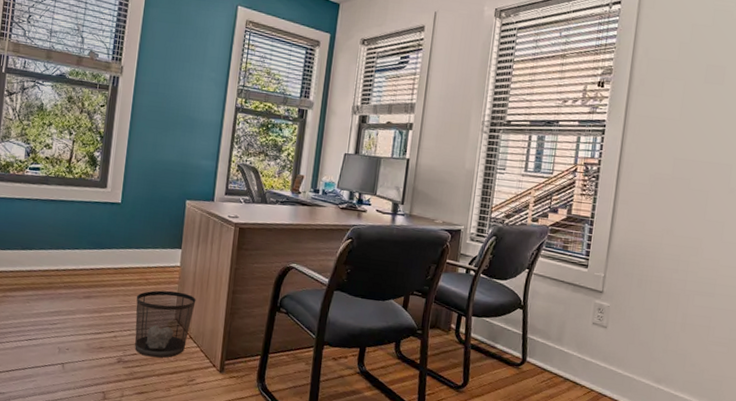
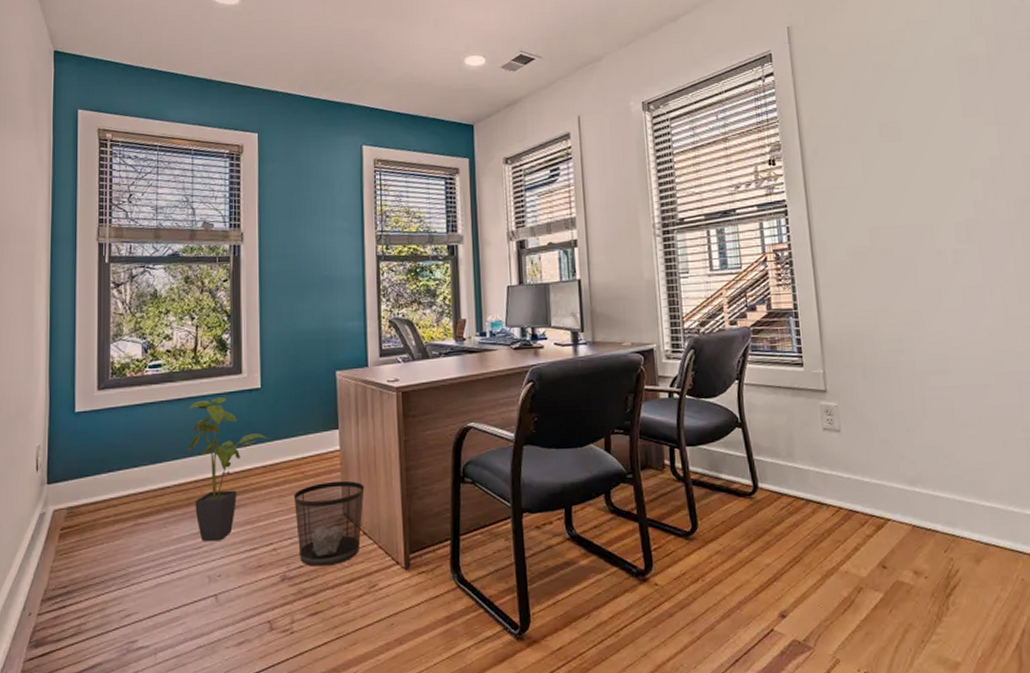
house plant: none [53,204,122,321] -> present [187,397,269,541]

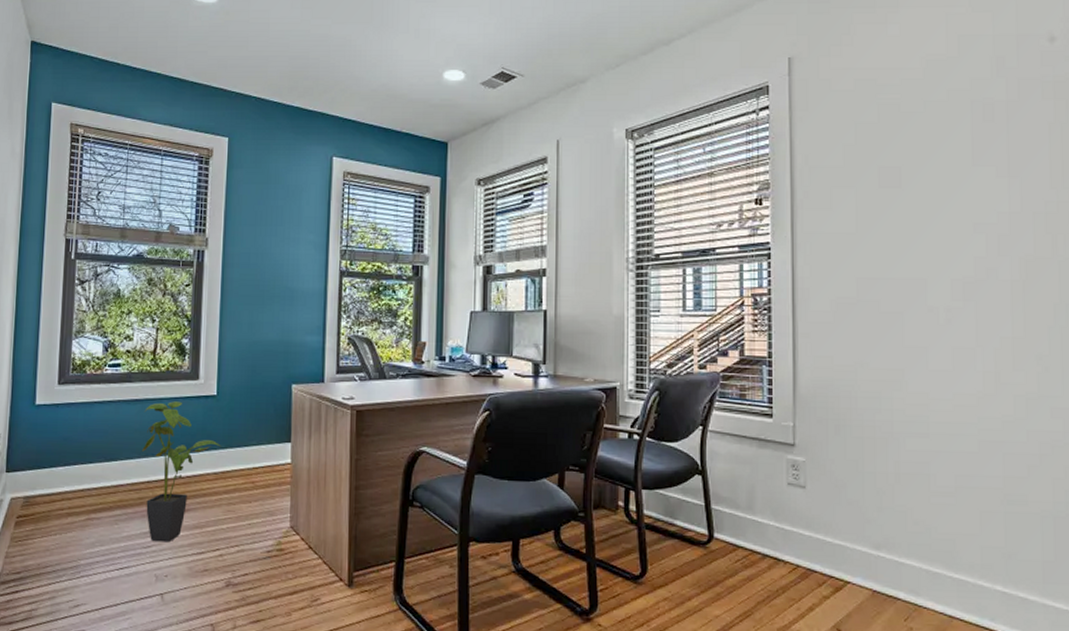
waste bin: present [293,480,365,567] -> none [242,493,313,576]

